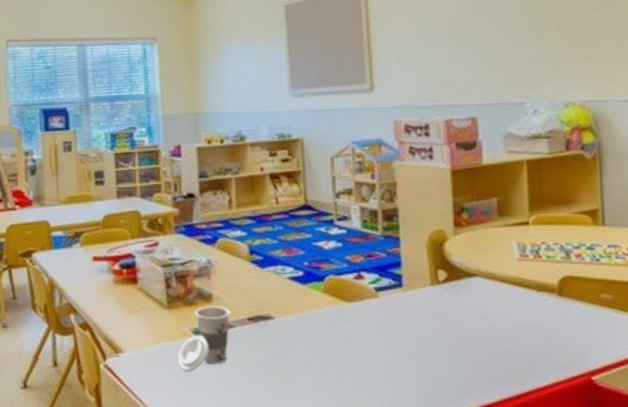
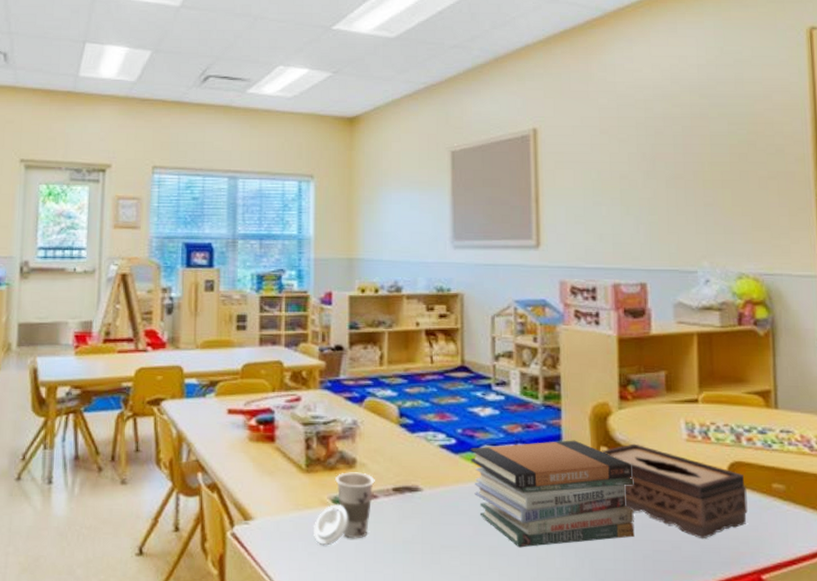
book stack: none [317,265,472,364] -> present [470,440,635,548]
tissue box: none [438,265,578,348] -> present [600,443,748,540]

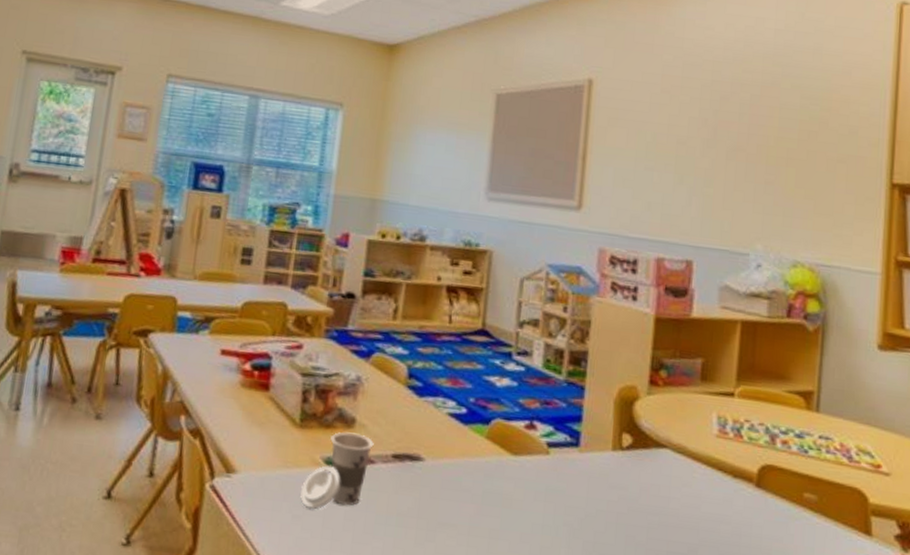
book stack: present [470,440,635,548] -> none [480,419,655,535]
tissue box: present [600,443,748,540] -> none [622,433,776,546]

